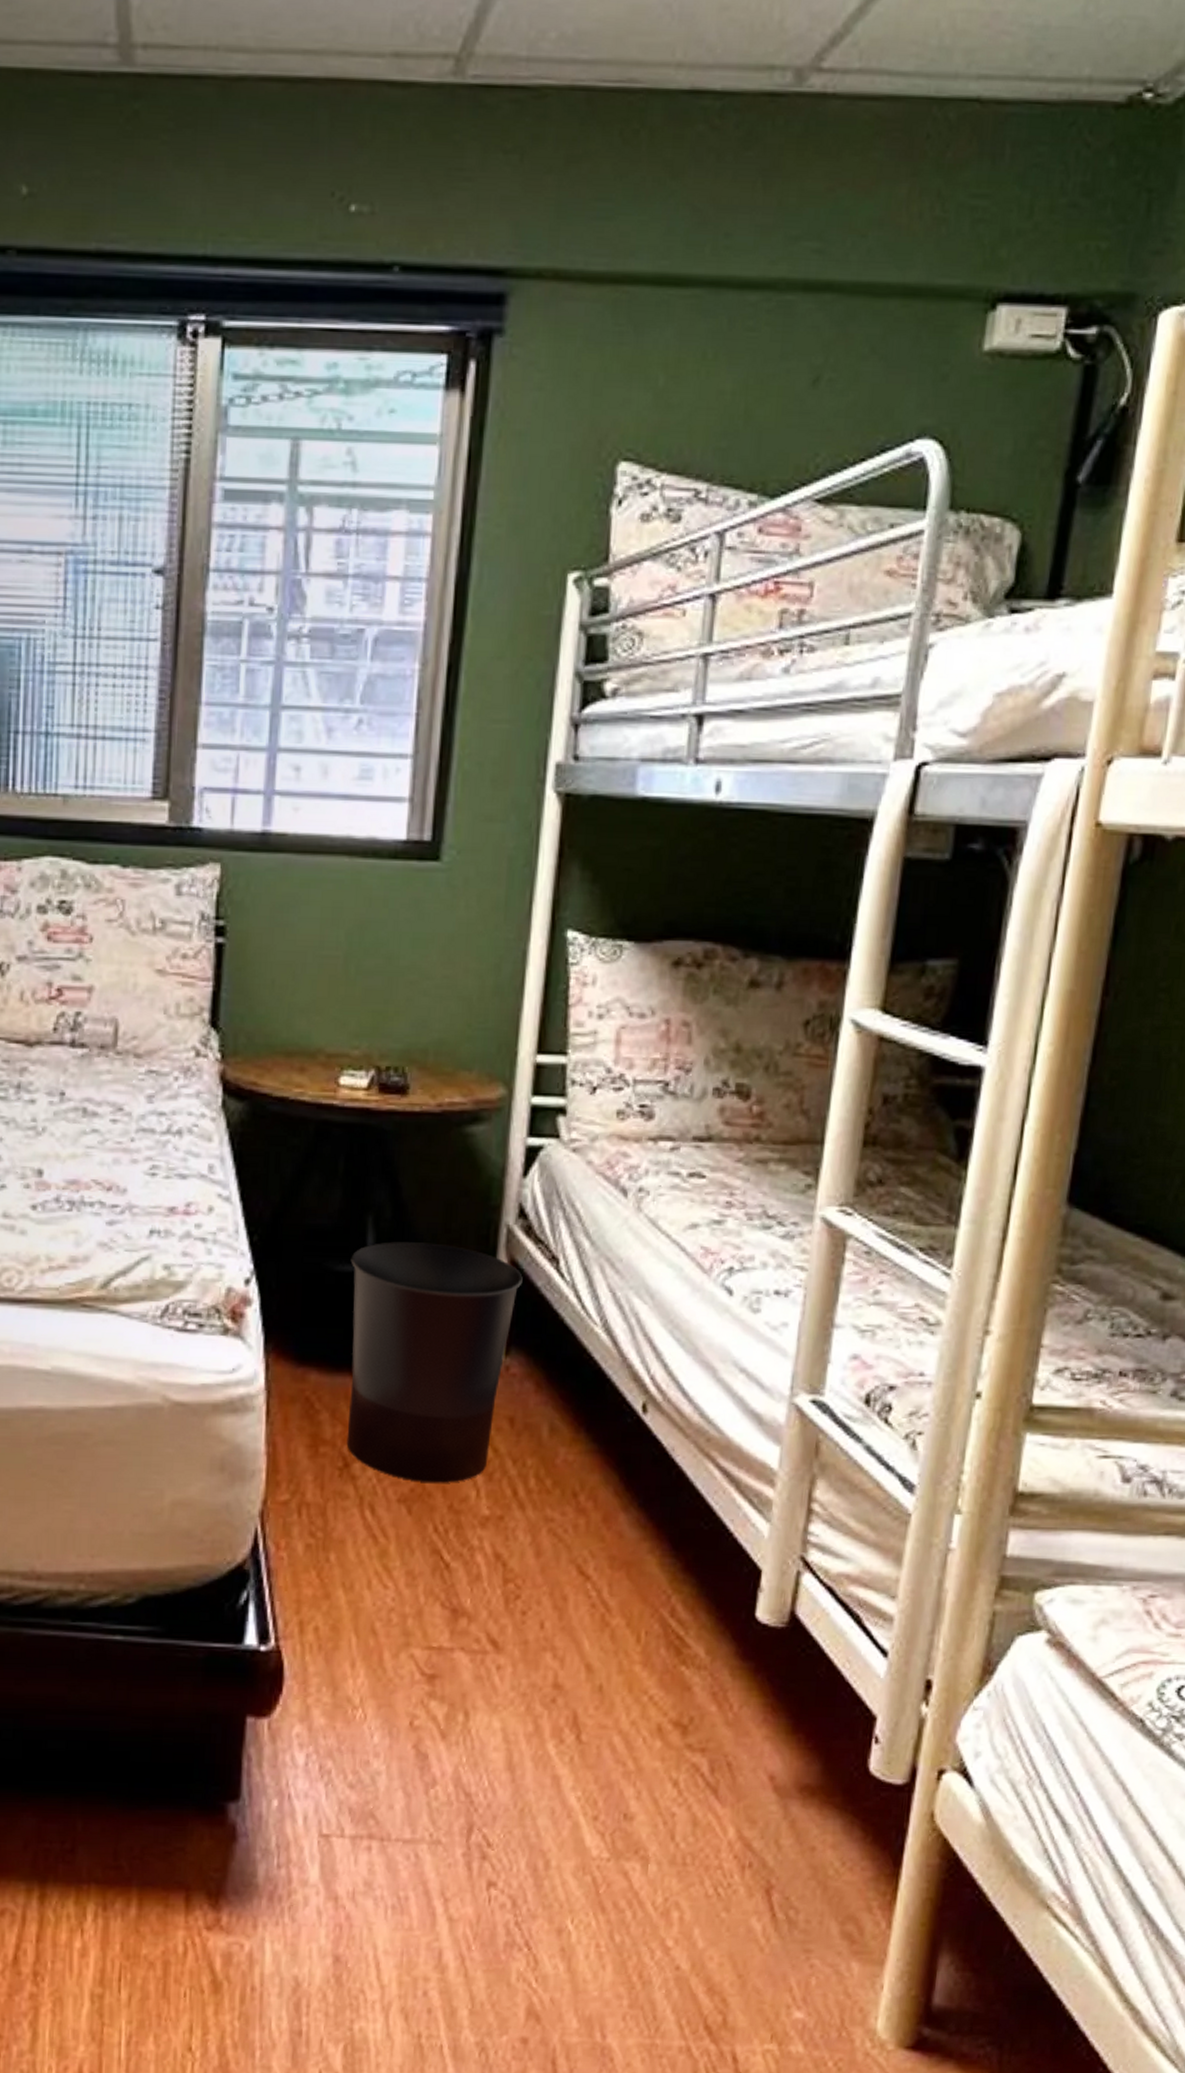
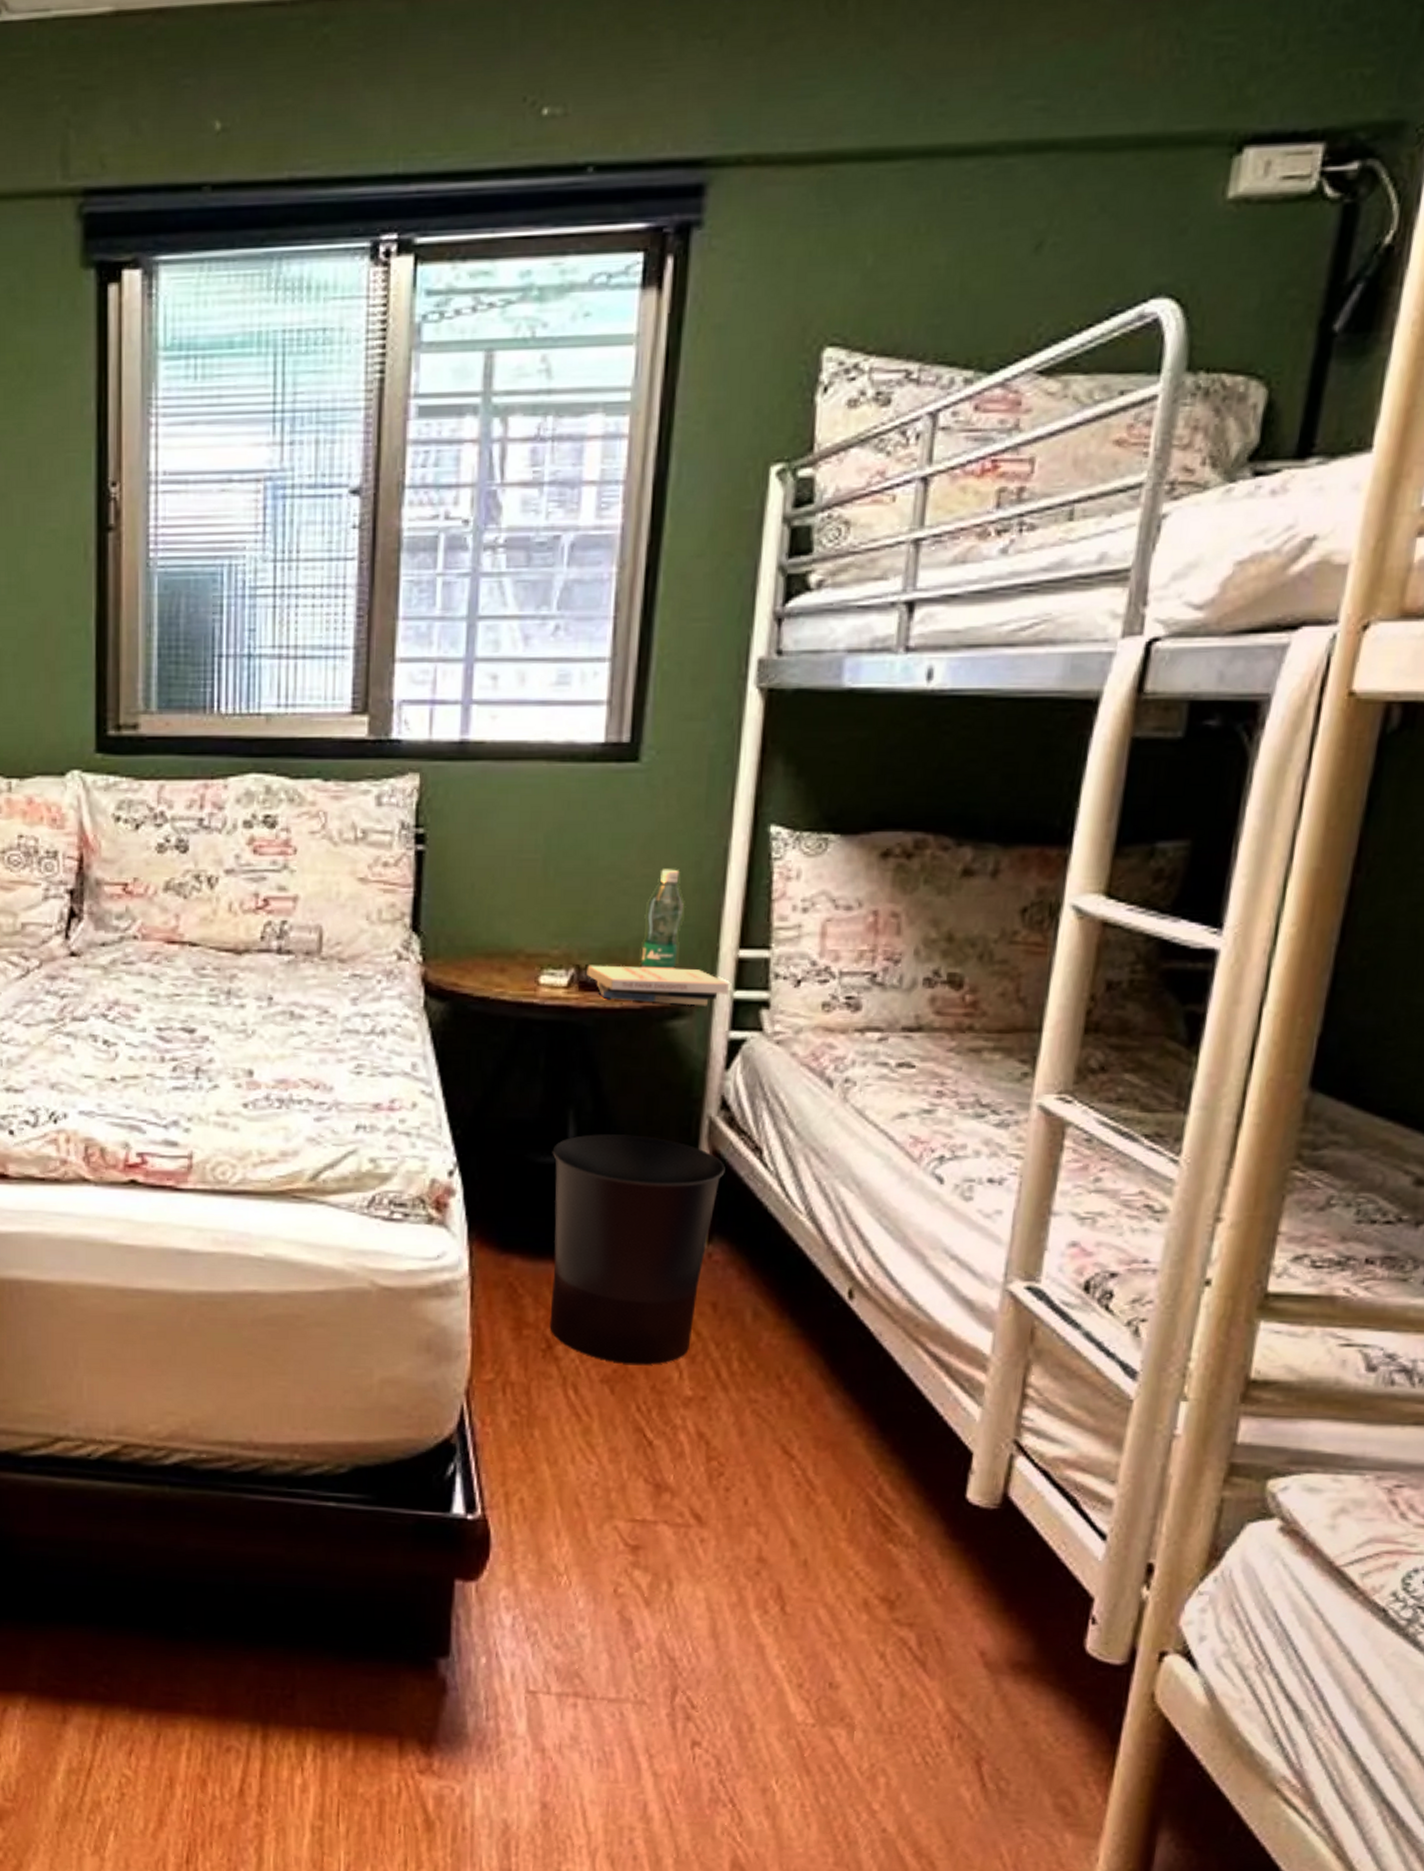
books: none [386,1066,528,1112] -> present [586,965,730,1006]
bottle: none [440,970,483,1073] -> present [640,869,684,969]

